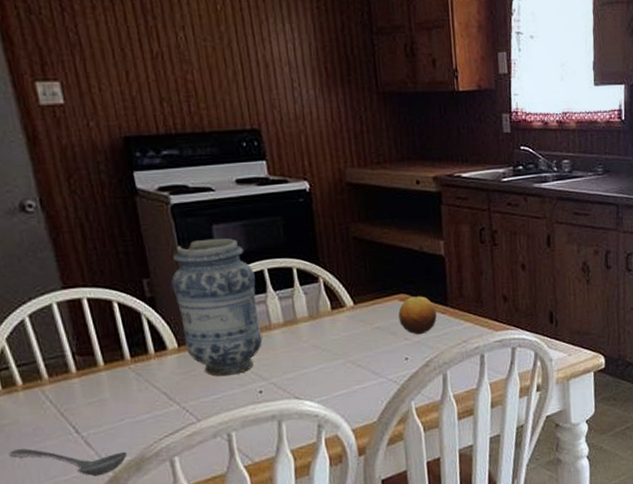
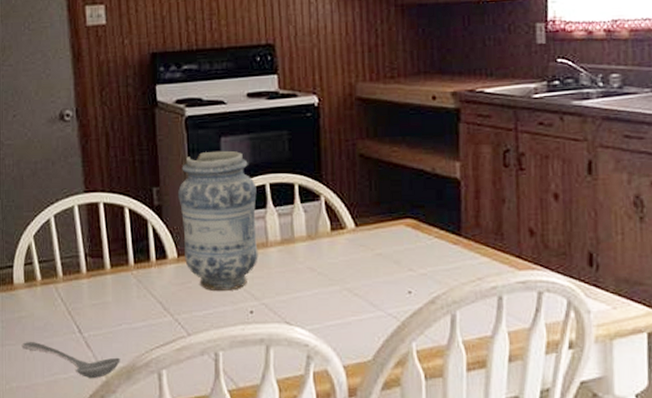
fruit: present [398,296,437,335] -> none [404,222,448,266]

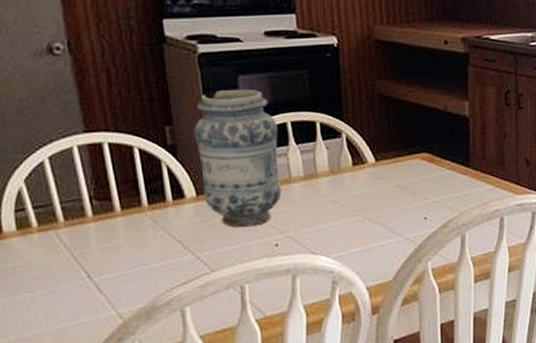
stirrer: present [21,342,120,379] -> none [18,291,138,323]

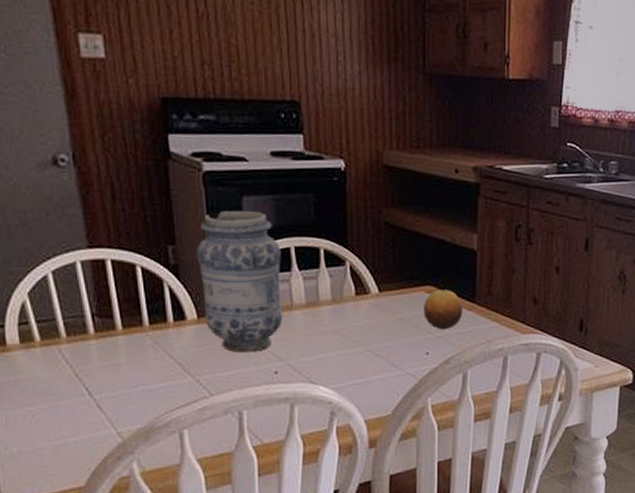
fruit: none [420,156,458,195] -> present [424,290,463,330]

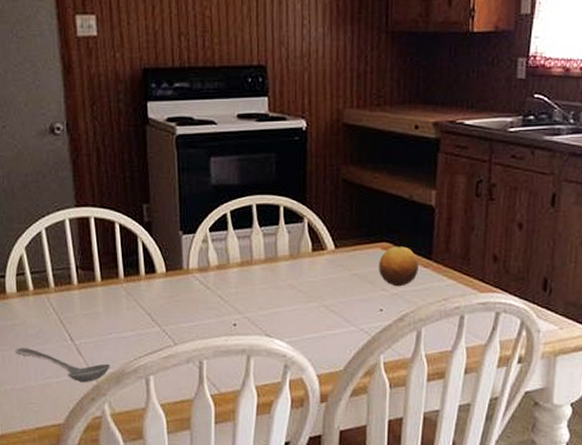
stirrer: none [21,406,137,441] -> present [15,348,110,383]
vase: present [197,210,283,352] -> none [168,170,243,304]

